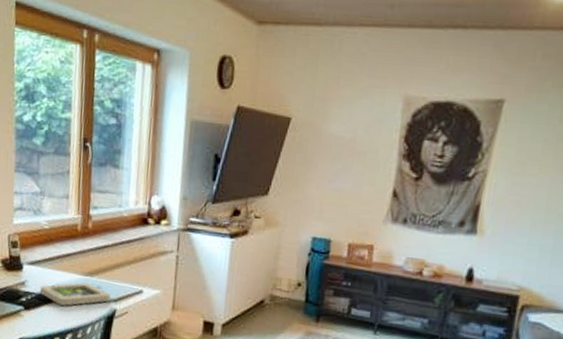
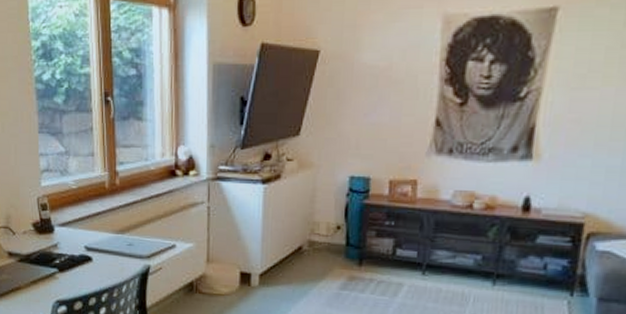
picture frame: present [39,282,111,306] -> none [72,241,143,266]

